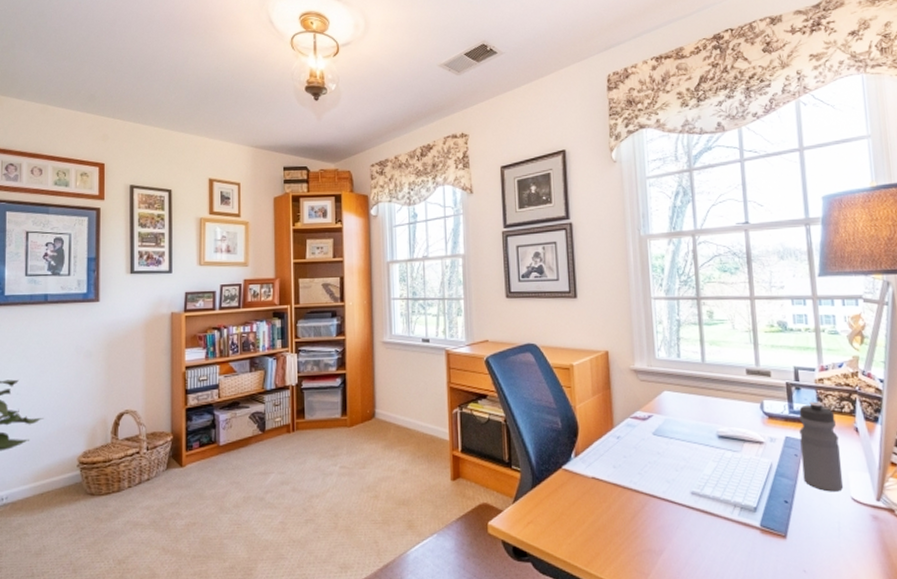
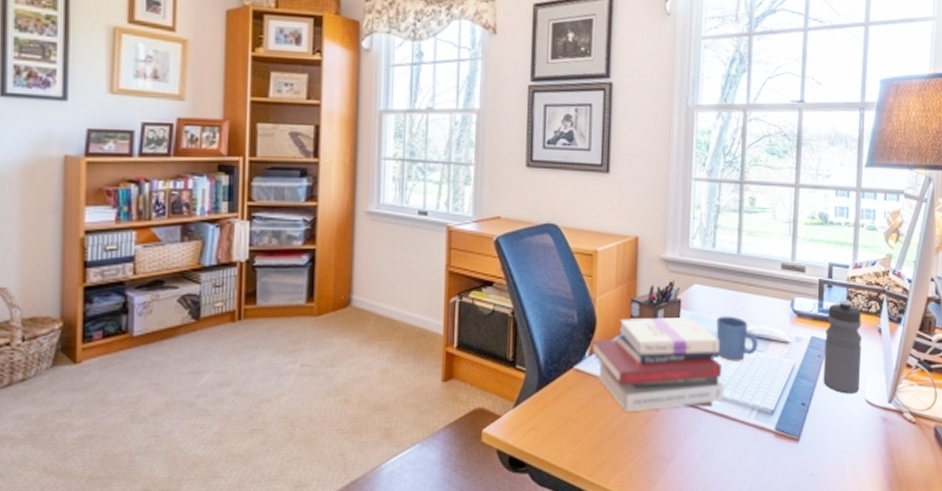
books: none [576,420,705,508] -> present [592,316,725,413]
desk organizer: none [607,388,655,425] -> present [629,280,682,320]
mug: none [689,419,733,461] -> present [716,316,758,361]

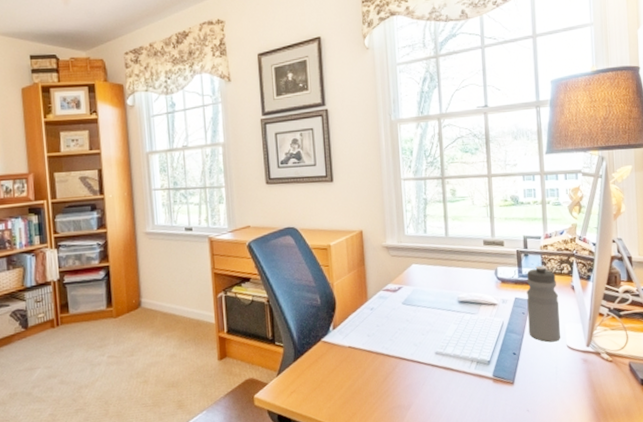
books: present [592,316,725,413] -> none [334,291,447,373]
desk organizer: present [629,280,682,320] -> none [361,263,405,298]
mug: present [716,316,758,361] -> none [434,287,471,324]

